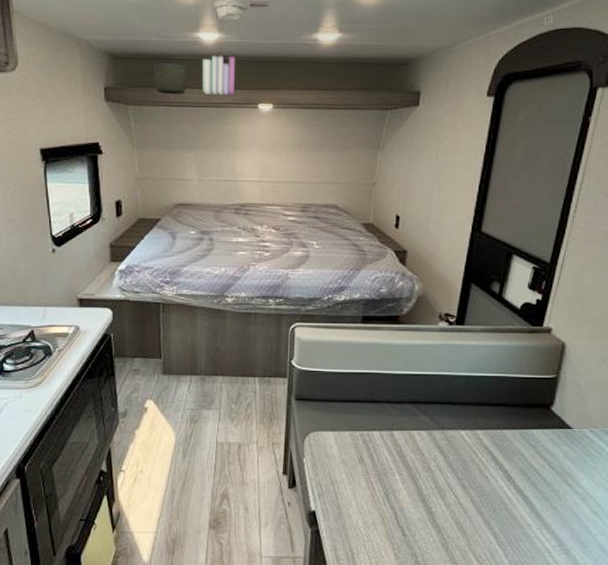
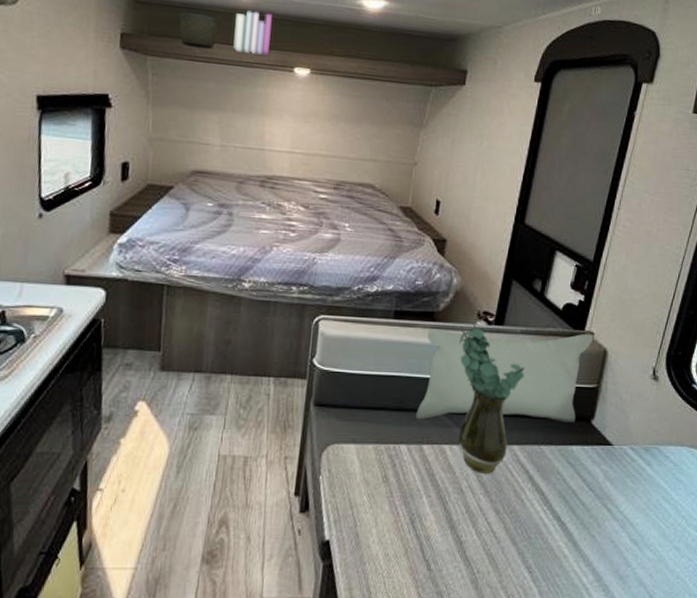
cushion: none [386,329,552,410] -> present [416,329,594,423]
vase: none [423,324,486,455] -> present [458,323,525,474]

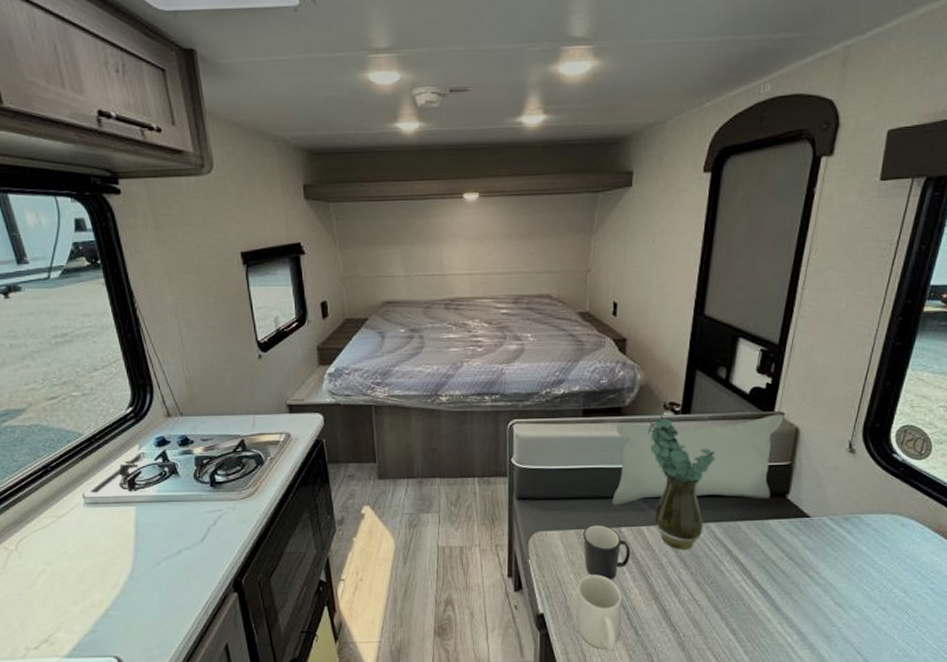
basket: present [178,12,220,50] -> none [351,156,389,189]
books: present [232,10,273,57] -> none [403,145,438,188]
mug: none [365,497,417,588] -> present [577,574,622,651]
mug: none [380,439,430,506] -> present [583,524,631,581]

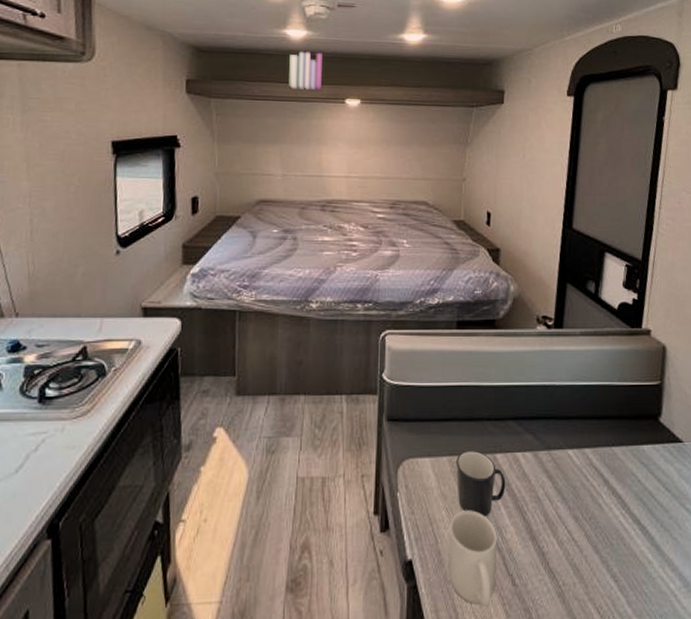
books: none [403,145,438,188] -> present [287,51,324,91]
cushion: present [612,414,784,505] -> none [487,331,652,428]
vase: present [648,414,715,550] -> none [522,328,588,480]

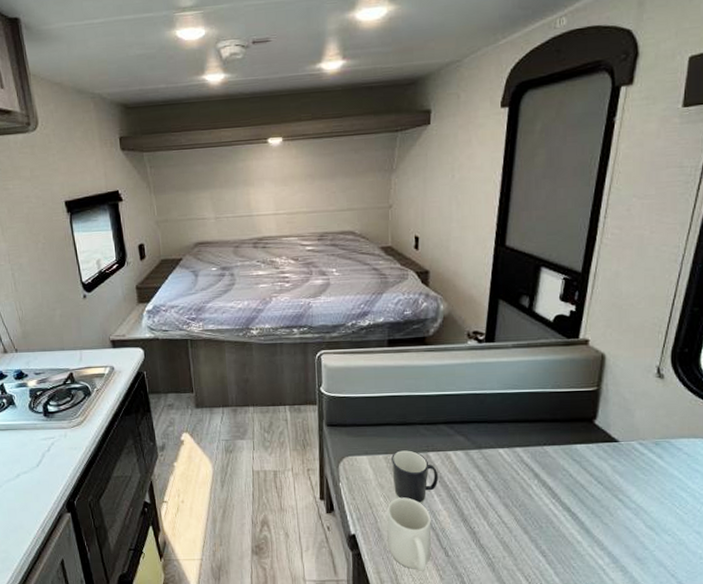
books: present [287,51,324,91] -> none [210,94,244,135]

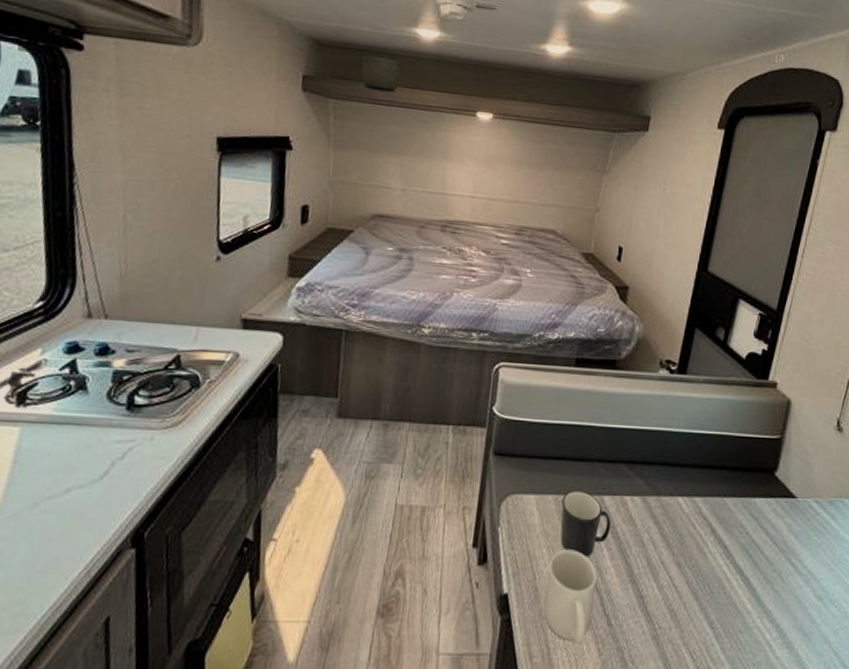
basket: none [163,107,198,138] -> present [361,56,402,93]

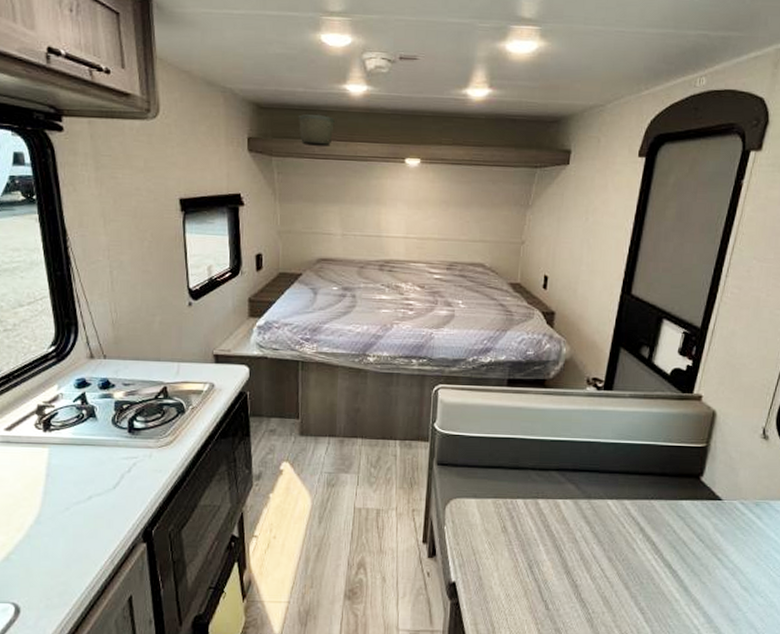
mug: present [544,549,597,644] -> none [488,545,535,624]
mug: present [560,490,611,559] -> none [499,494,546,553]

